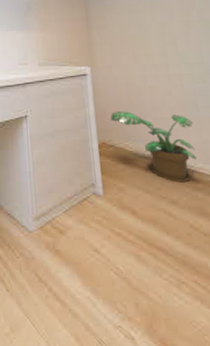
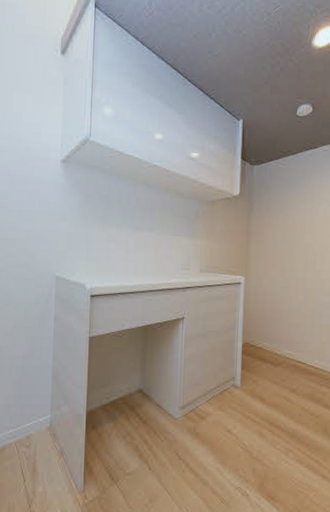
potted plant: present [111,111,197,183] -> none [255,317,317,375]

